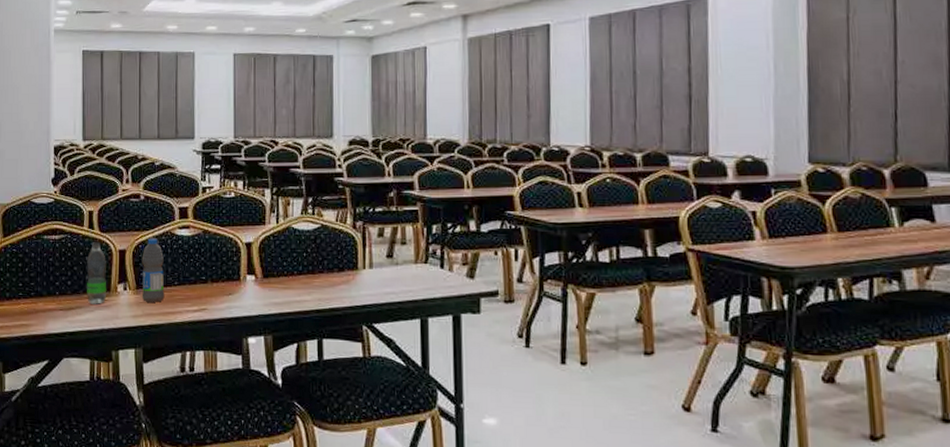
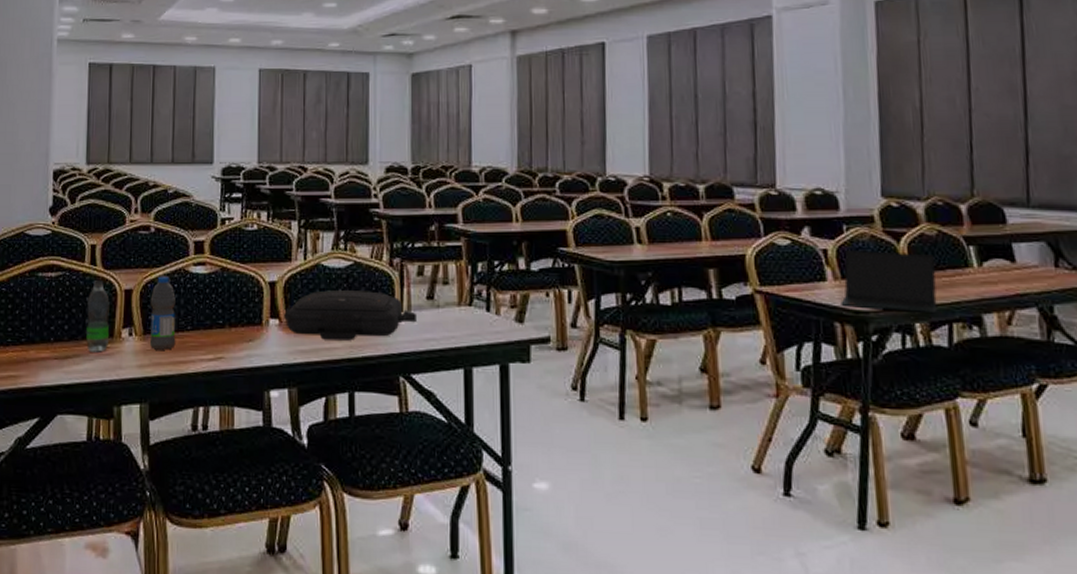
laptop bag: none [259,250,379,294] -> present [284,290,418,341]
laptop: none [768,211,860,270] -> present [841,249,938,314]

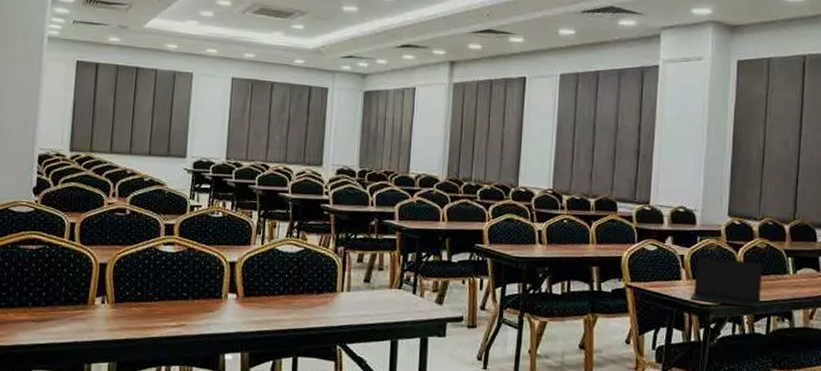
bottle: present [86,280,110,352] -> none [62,254,86,317]
water bottle: present [149,276,176,351] -> none [119,253,146,318]
laptop bag: present [284,290,418,341] -> none [241,271,355,314]

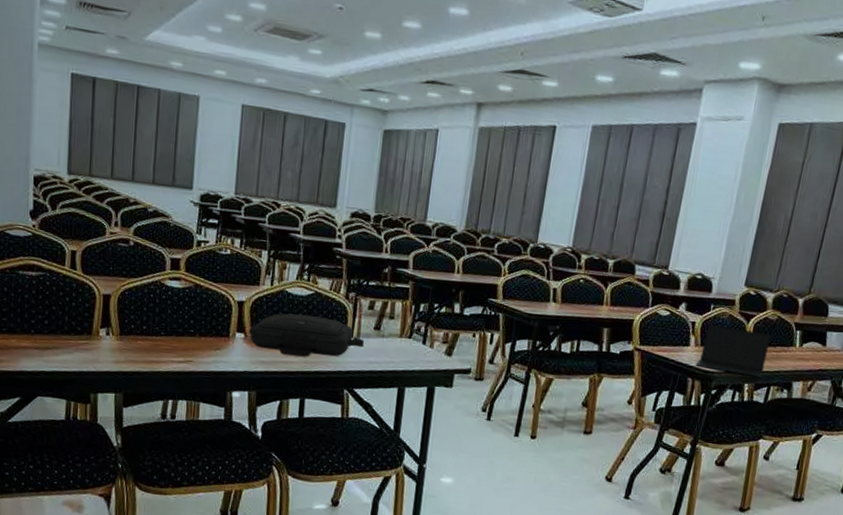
laptop bag: none [241,271,355,314] -> present [249,313,365,357]

